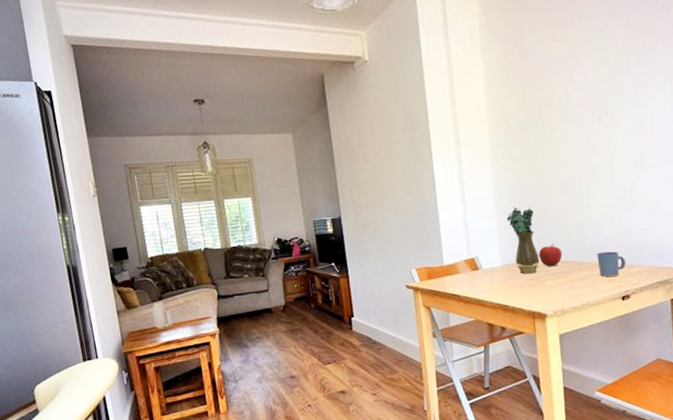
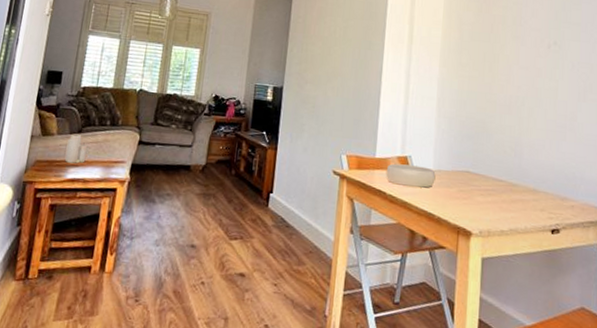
bowl: none [456,264,505,286] -> present [386,163,436,188]
vase: present [506,206,540,274] -> none [446,112,474,186]
fruit: present [538,243,563,267] -> none [472,158,497,183]
mug: present [597,251,626,278] -> none [530,177,559,207]

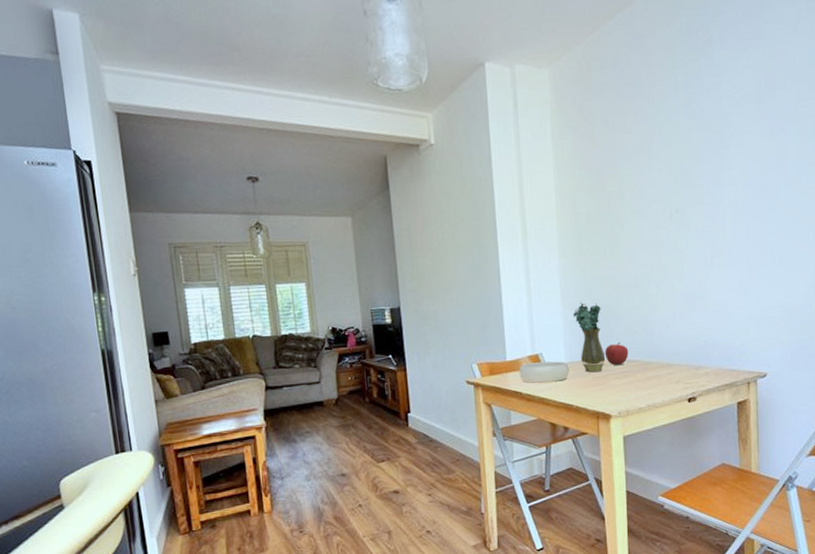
candle: present [64,134,87,164] -> none [193,391,217,421]
vase: none [446,112,474,186] -> present [573,301,606,373]
fruit: none [472,158,497,183] -> present [604,341,629,366]

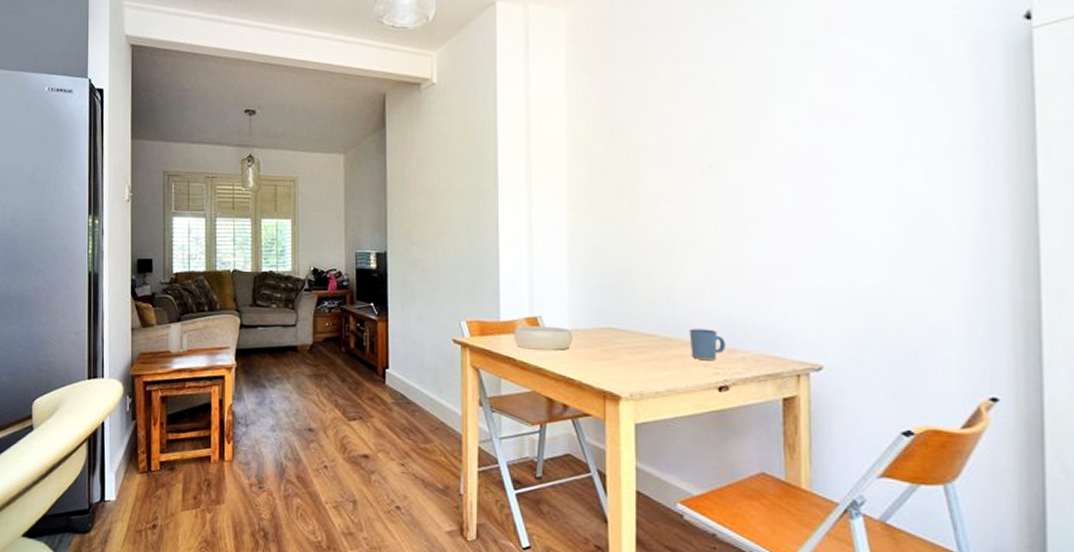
candle: none [193,391,217,421] -> present [168,322,189,354]
vase: present [573,301,606,373] -> none [580,261,617,344]
fruit: present [604,341,629,366] -> none [616,311,646,339]
mug: none [664,351,693,379] -> present [689,328,725,361]

